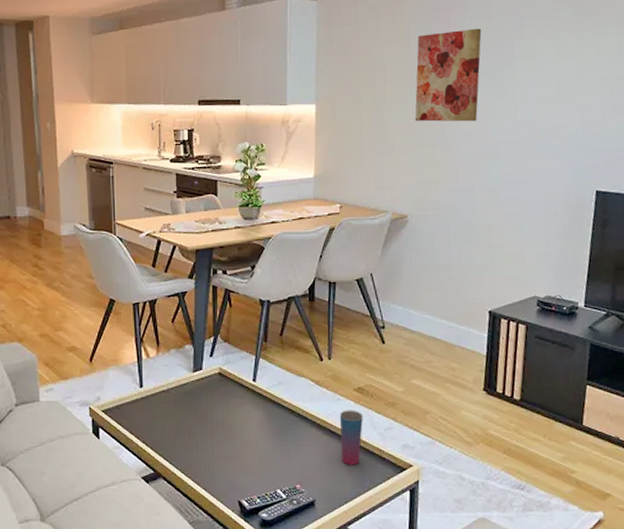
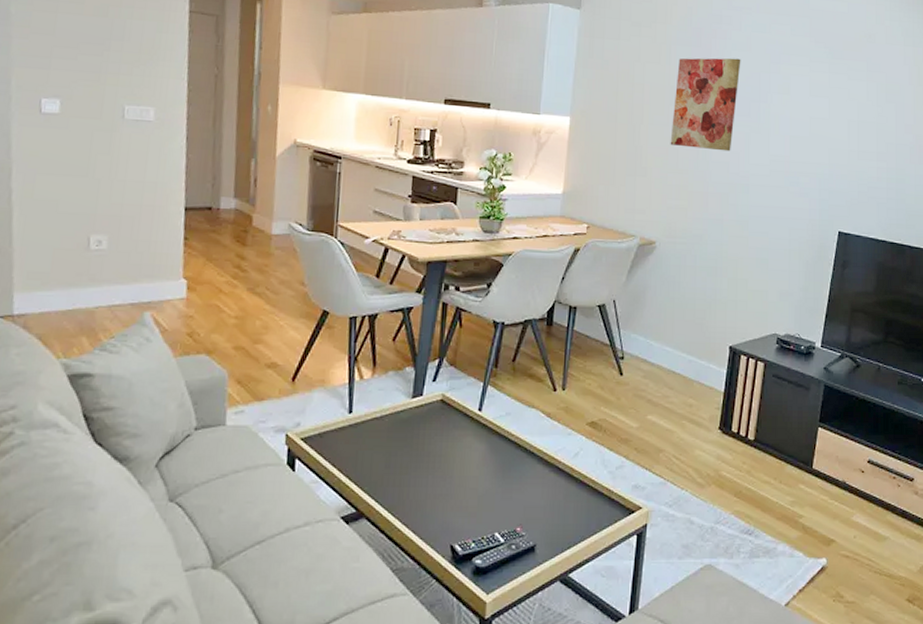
cup: present [339,410,363,466] -> none [568,446,594,507]

